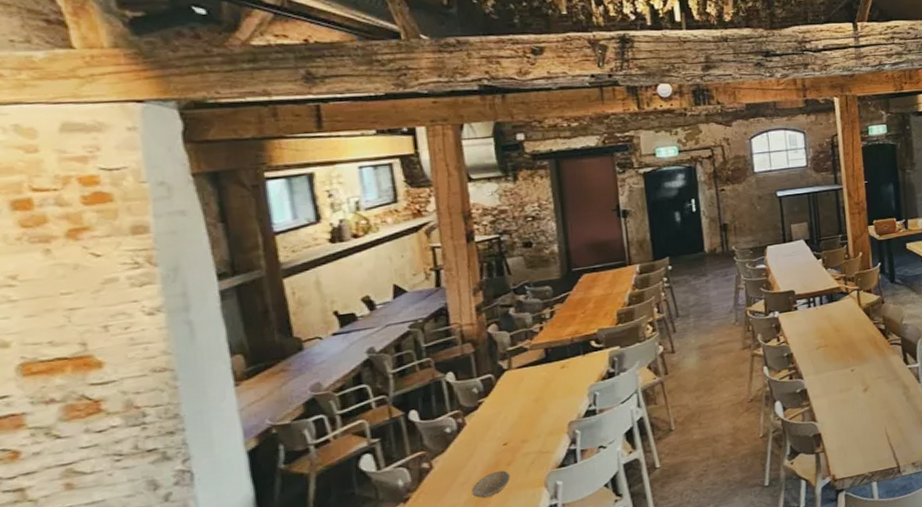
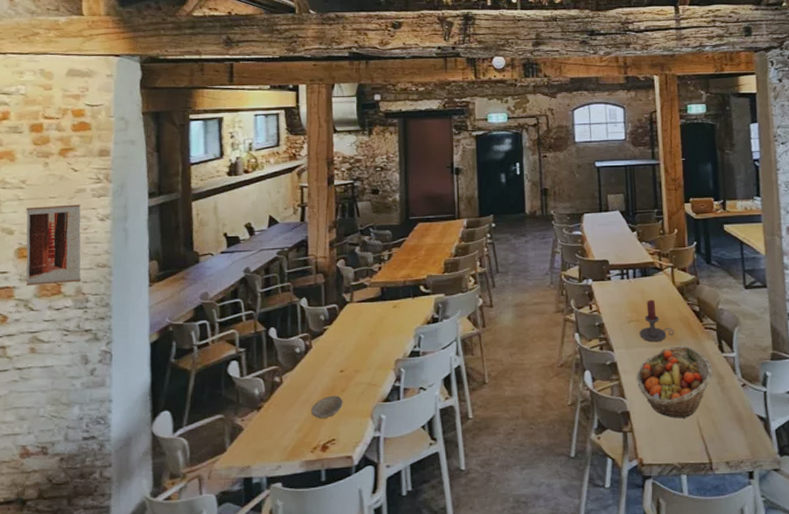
wall art: none [23,297,132,410] -> present [25,204,82,287]
fruit basket: none [827,363,899,433] -> present [637,345,713,419]
candle holder: none [828,323,862,365] -> present [639,299,674,342]

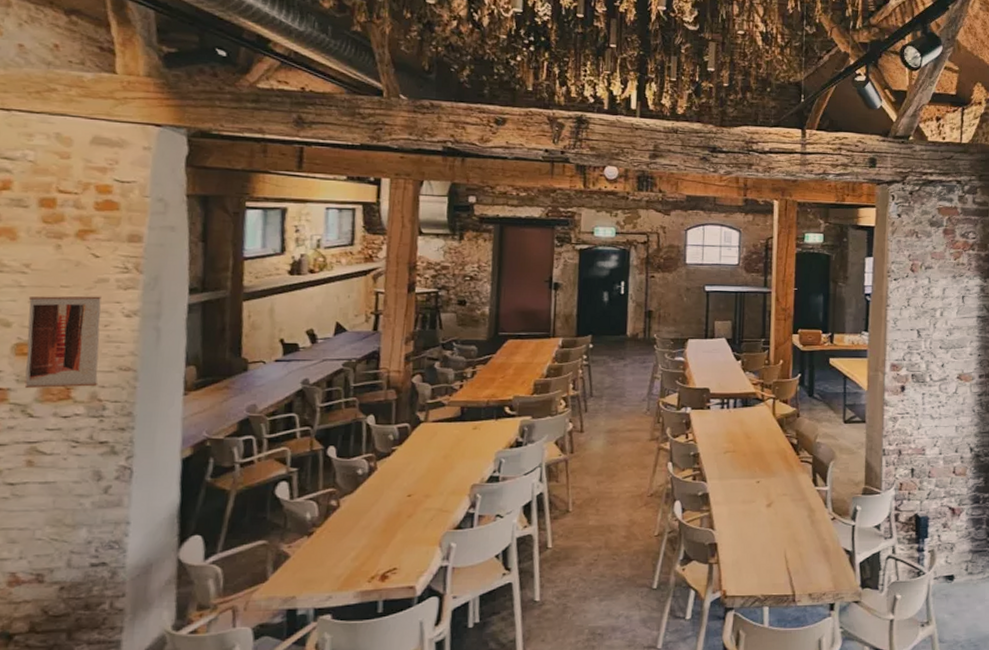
bowl: present [311,395,343,418] -> none [370,521,409,546]
fruit basket: present [637,345,713,419] -> none [728,478,805,552]
candle holder: present [639,299,674,342] -> none [735,430,770,474]

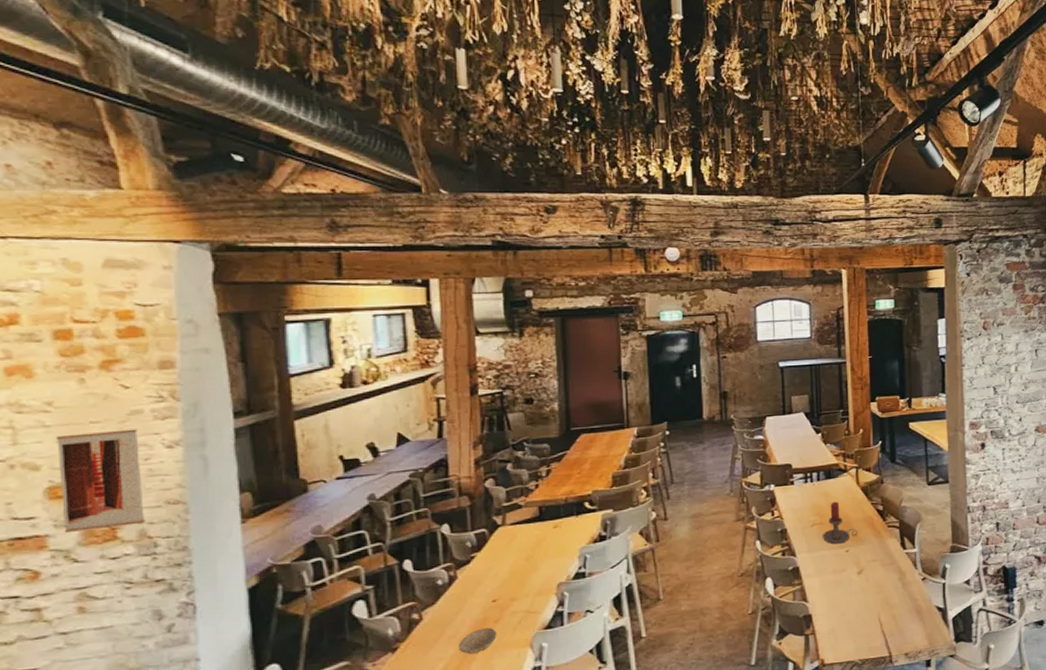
bowl: none [370,521,409,546] -> present [458,627,497,654]
candle holder: none [735,430,770,474] -> present [823,501,857,544]

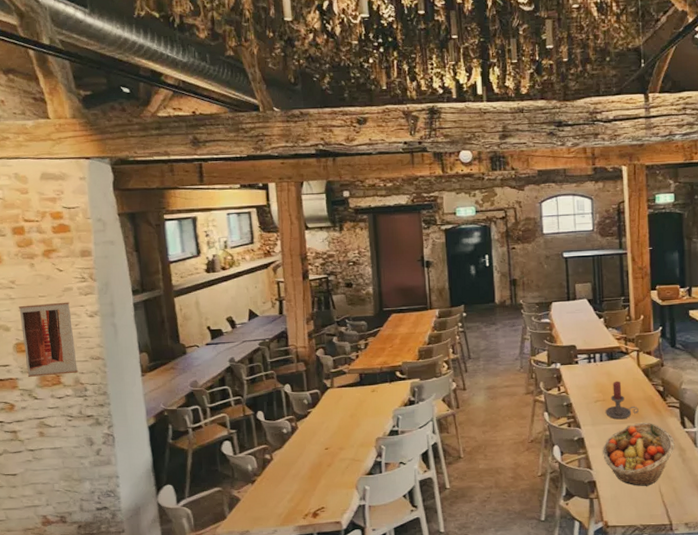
bowl: present [458,627,497,654] -> none [300,469,330,490]
fruit basket: none [819,545,895,617] -> present [603,422,675,487]

